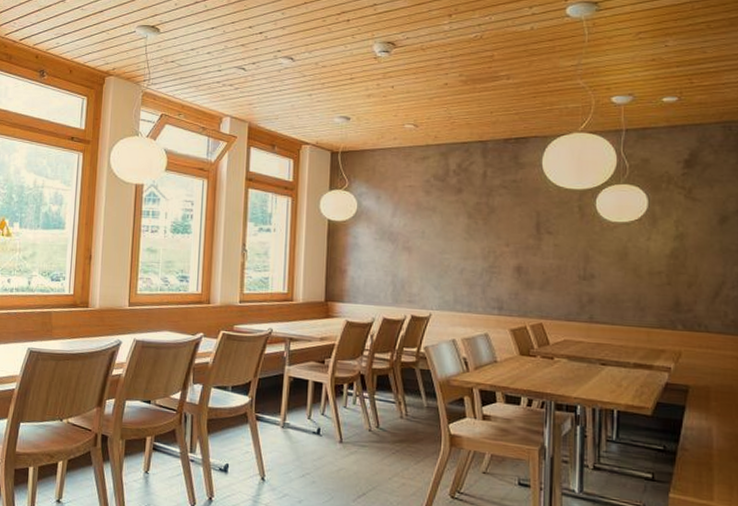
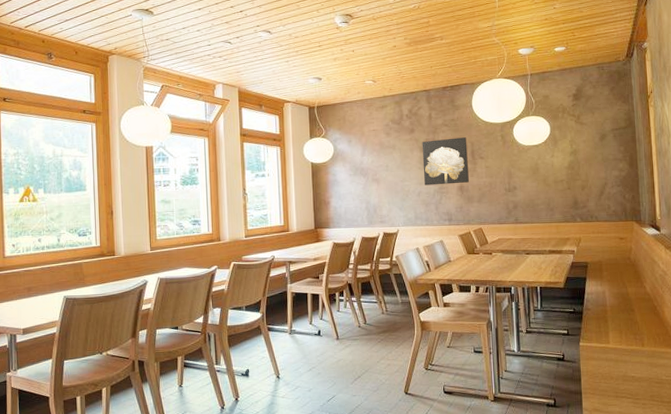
wall art: none [469,204,531,264] -> present [422,137,469,186]

